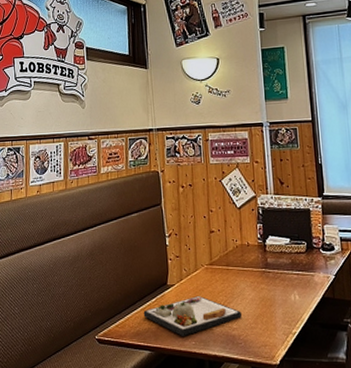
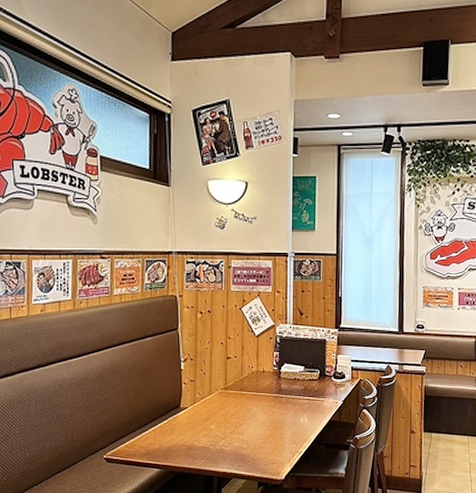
dinner plate: present [143,296,242,336] -> none [154,419,252,455]

